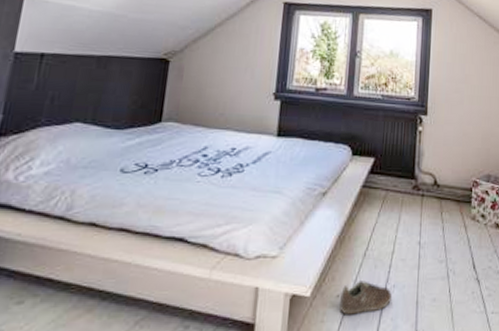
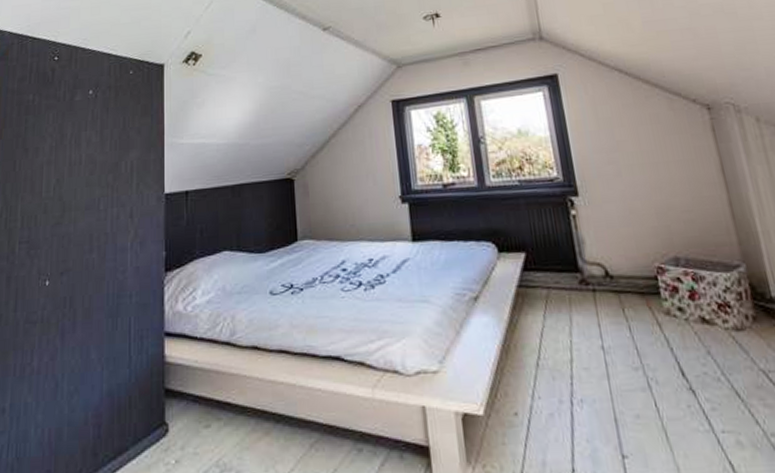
sneaker: present [339,281,393,315] -> none [518,395,583,436]

